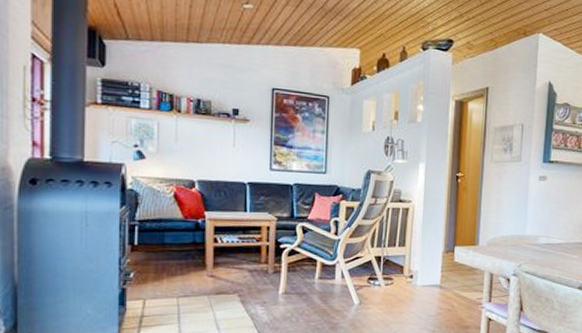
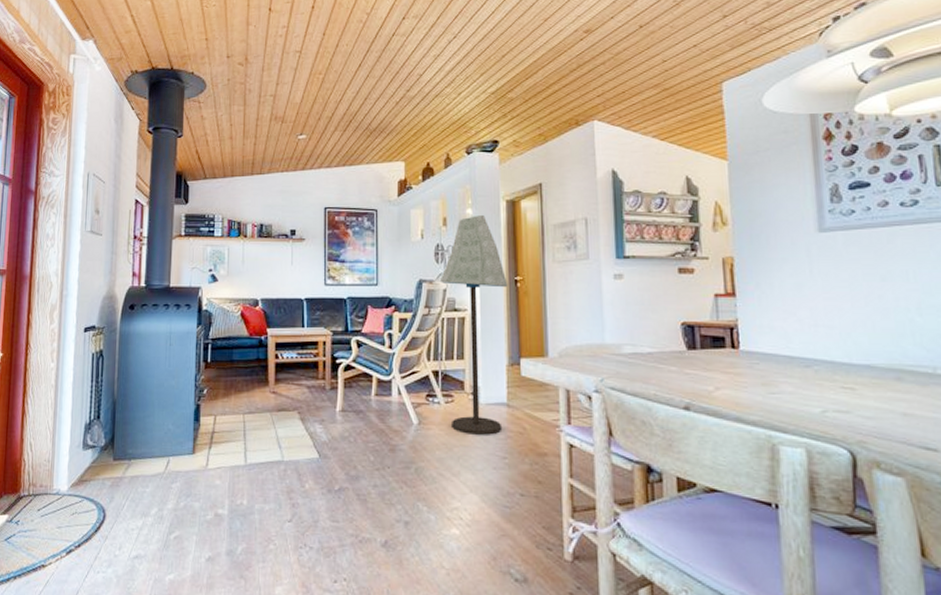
floor lamp: none [387,112,450,312] -> present [439,215,508,435]

